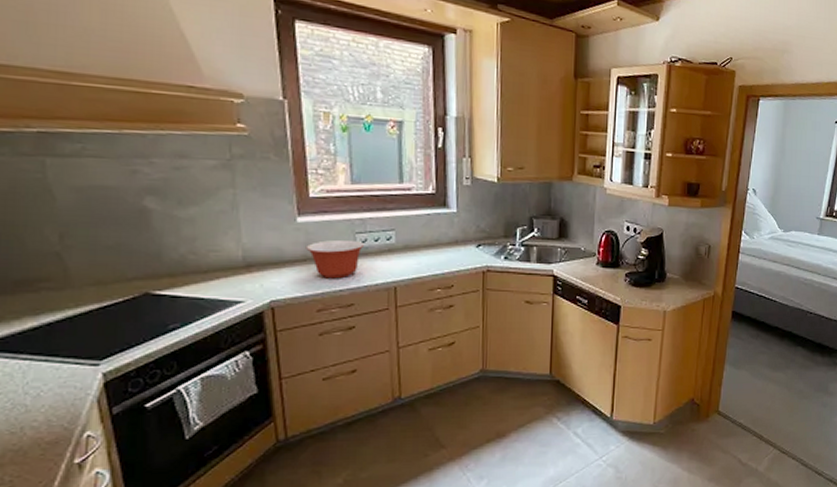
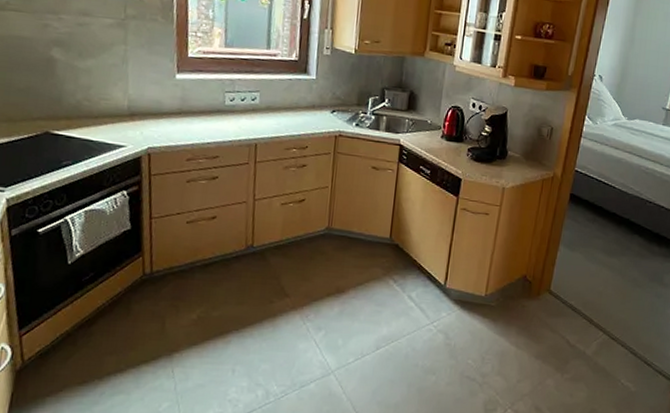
mixing bowl: present [305,239,365,279] -> none [181,96,233,133]

